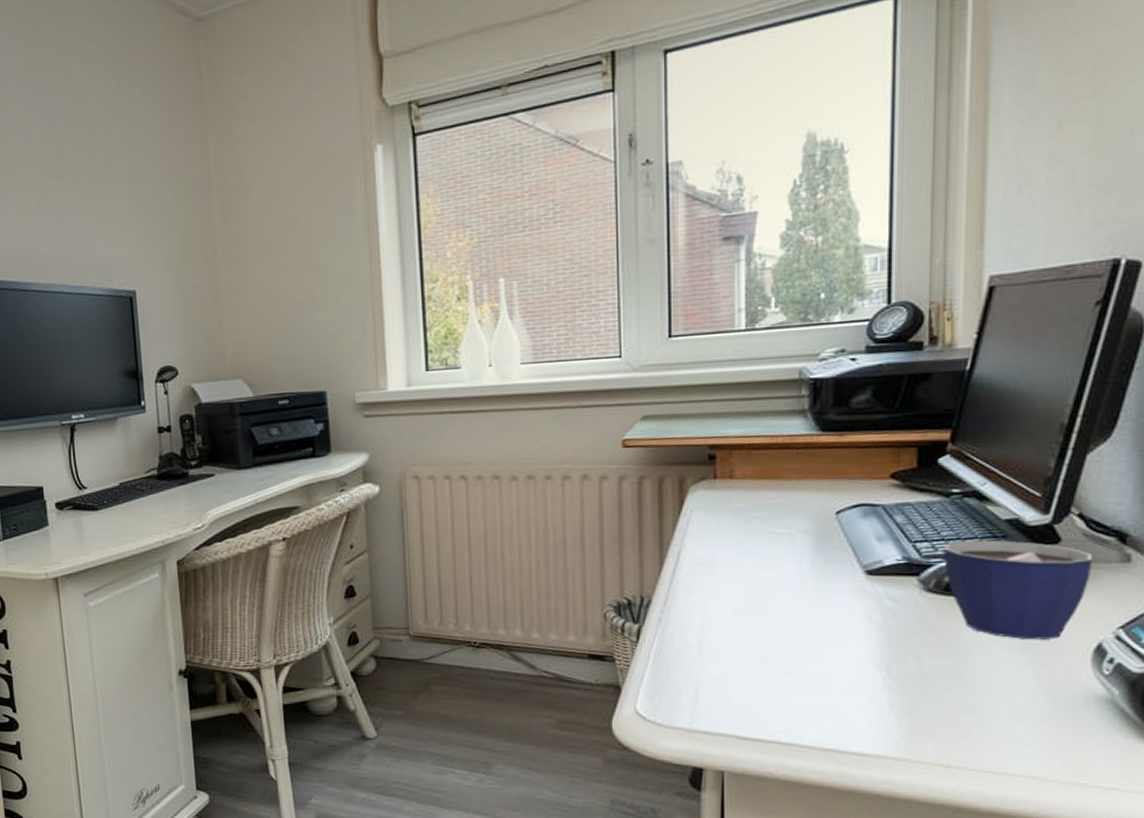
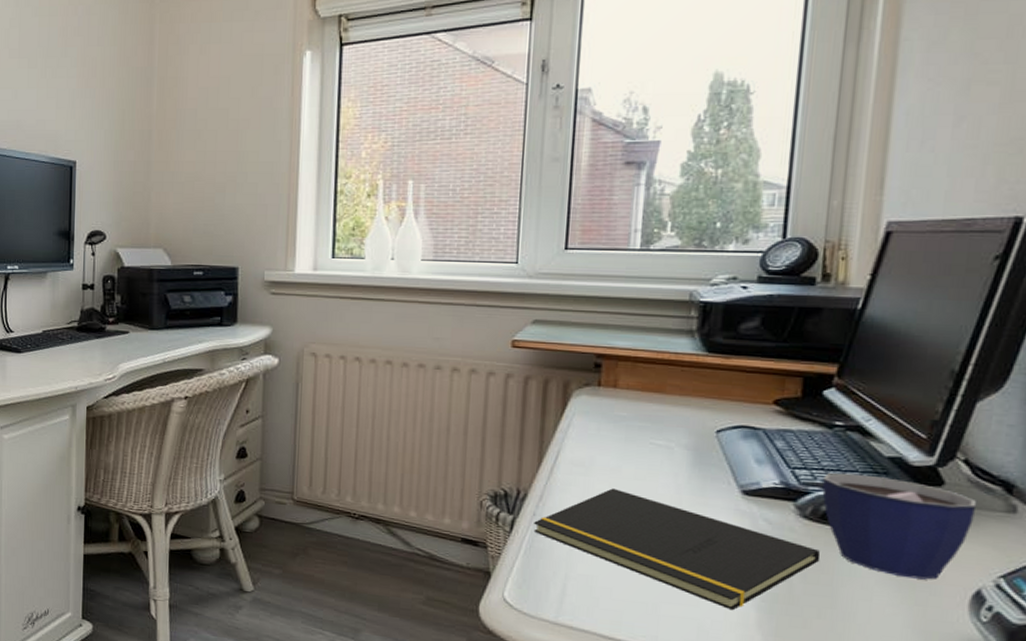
notepad: none [659,584,947,695] -> present [533,488,821,611]

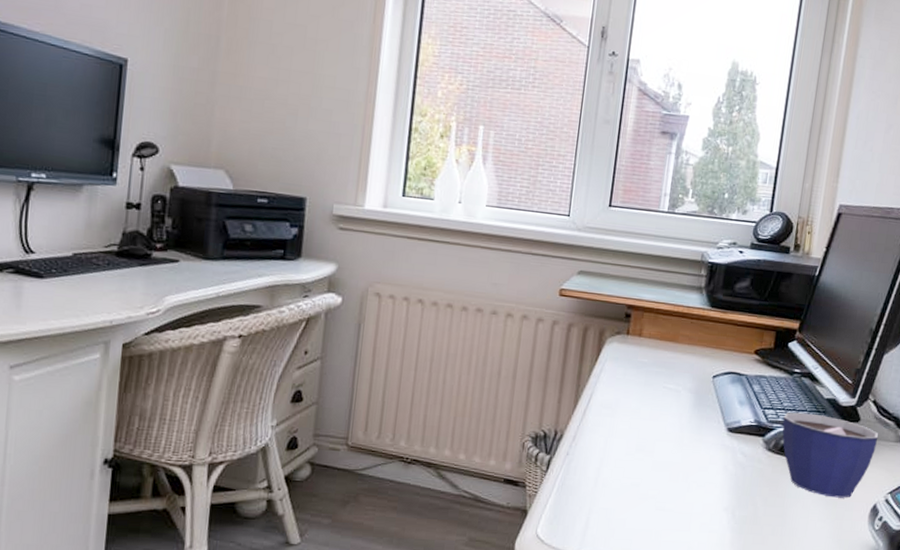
notepad: present [533,488,821,611] -> none [566,428,778,533]

